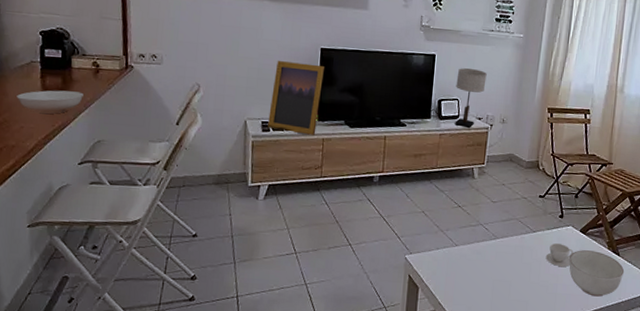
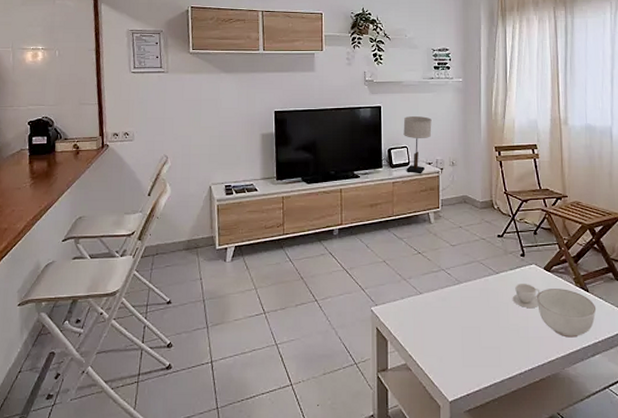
bowl: present [17,90,83,115] -> none [9,173,66,197]
picture frame: present [268,61,326,135] -> none [231,127,280,194]

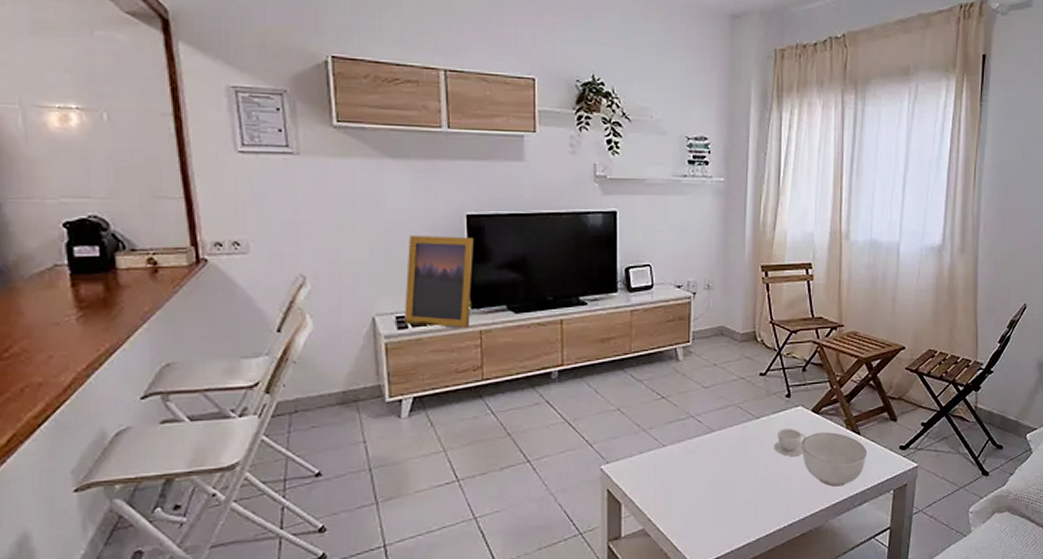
picture frame: none [231,127,280,194] -> present [404,236,475,328]
table lamp: present [403,116,432,174] -> none [646,226,683,300]

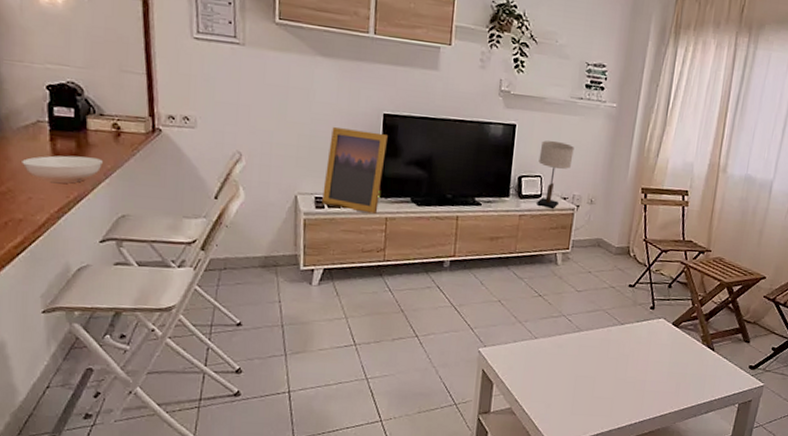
bowl: none [38,301,138,336] -> present [22,155,103,184]
table lamp: none [646,226,683,300] -> present [536,140,574,210]
teacup: present [773,429,806,457] -> none [633,337,665,363]
bowl: present [802,432,868,487] -> none [659,344,719,394]

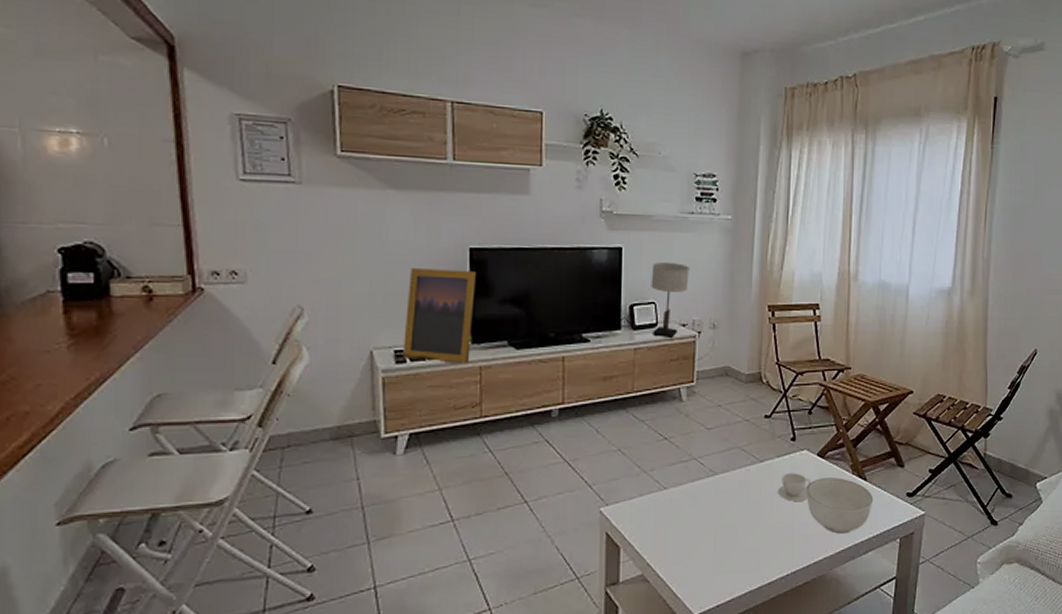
bowl: present [22,155,103,184] -> none [27,329,131,364]
teacup: none [633,337,665,363] -> present [777,473,811,502]
bowl: none [659,344,719,394] -> present [807,478,874,534]

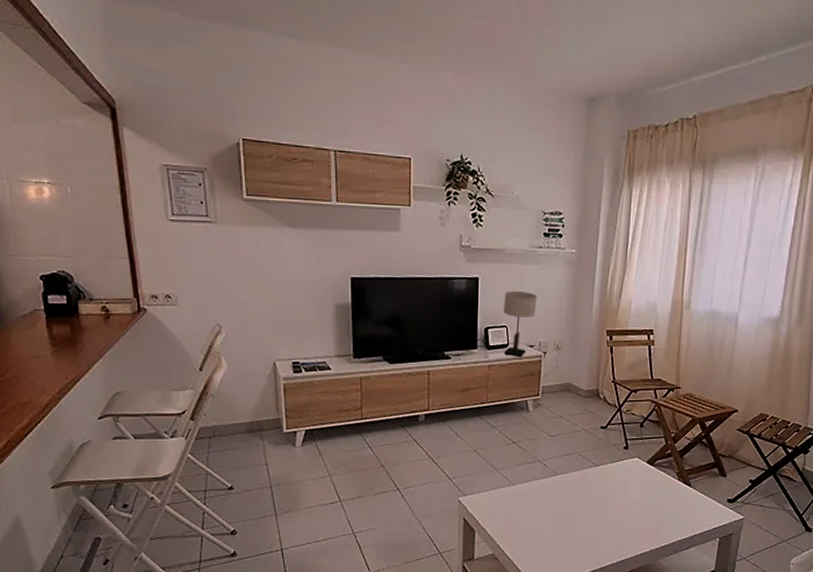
picture frame: present [403,268,477,363] -> none [299,294,358,374]
teacup: present [777,473,811,502] -> none [610,477,641,502]
bowl: present [807,478,874,534] -> none [636,482,697,531]

